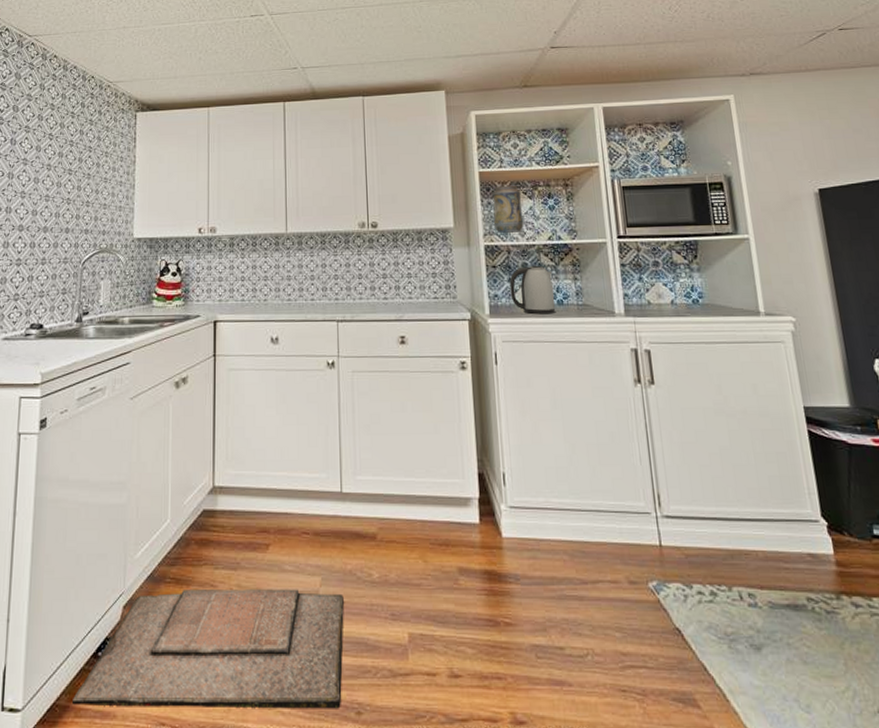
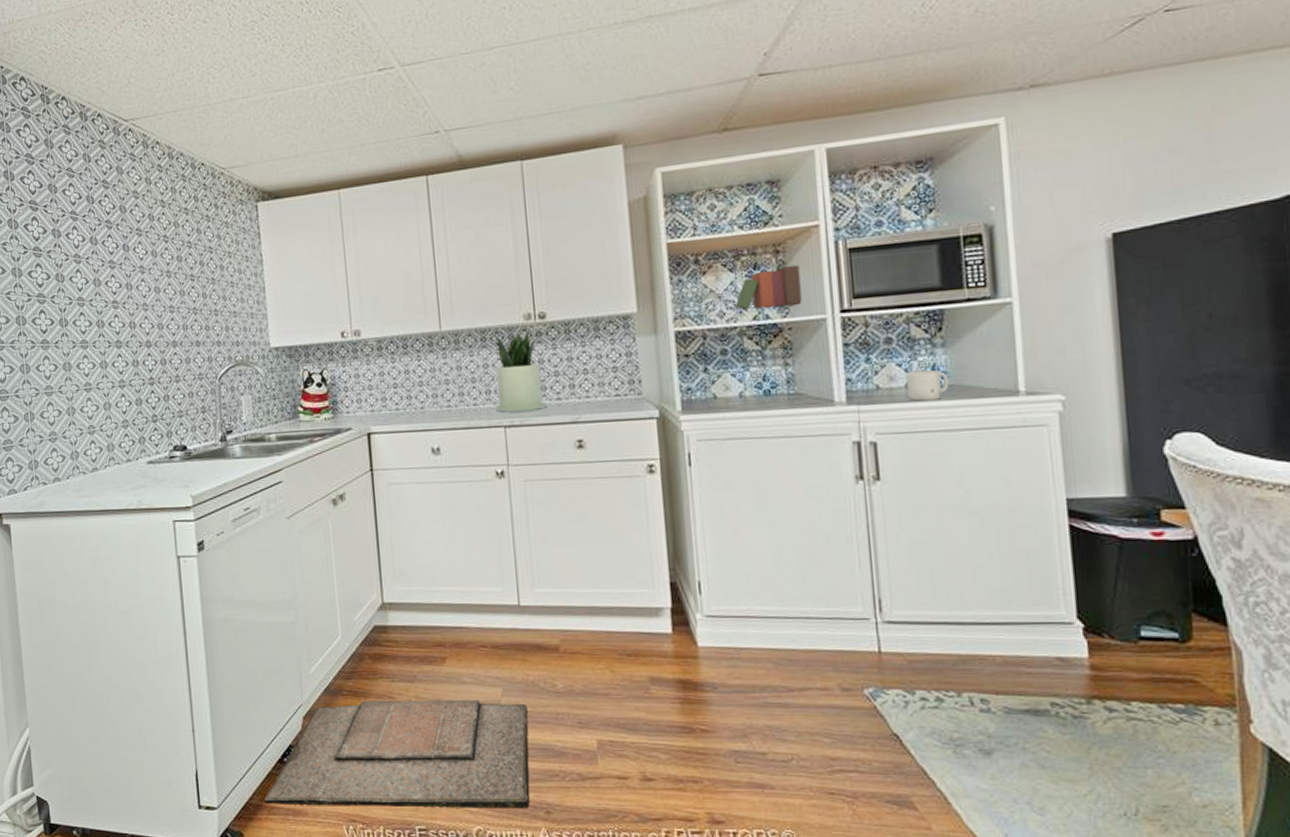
planter: none [330,237,376,309] -> present [495,331,548,413]
decorative vase: present [492,185,524,234] -> none [684,257,723,317]
kettle: present [509,265,556,315] -> none [705,350,762,409]
books: none [533,198,587,232] -> present [734,266,802,311]
mug: none [670,290,705,317] -> present [905,369,949,402]

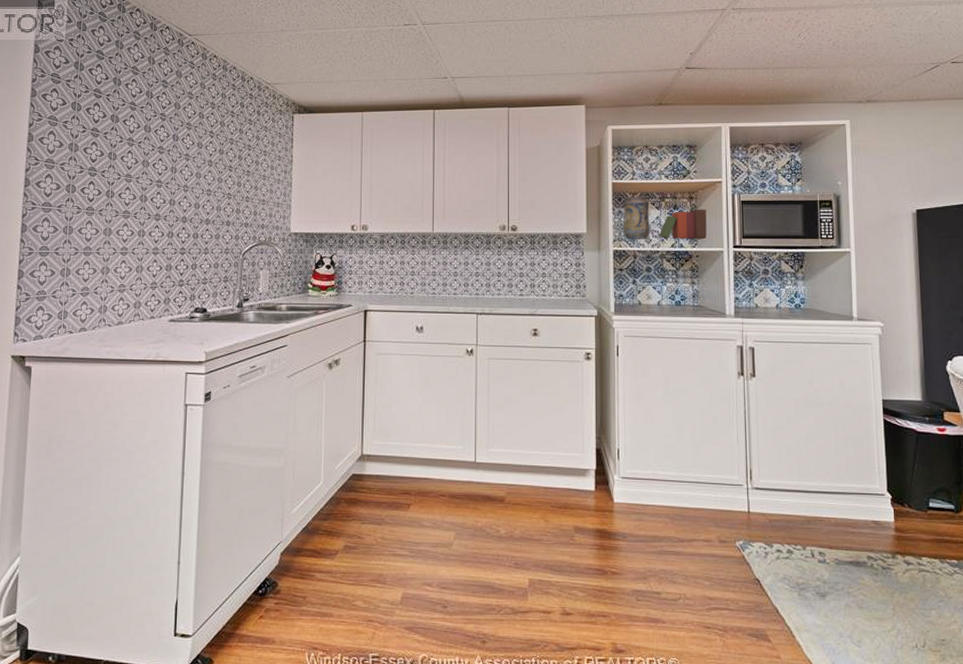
doormat: present [263,700,530,809] -> none [235,540,474,639]
planter: present [495,331,548,413] -> none [471,239,512,303]
decorative vase: none [684,257,723,317] -> present [623,196,650,240]
mug: present [905,369,949,402] -> none [776,296,806,319]

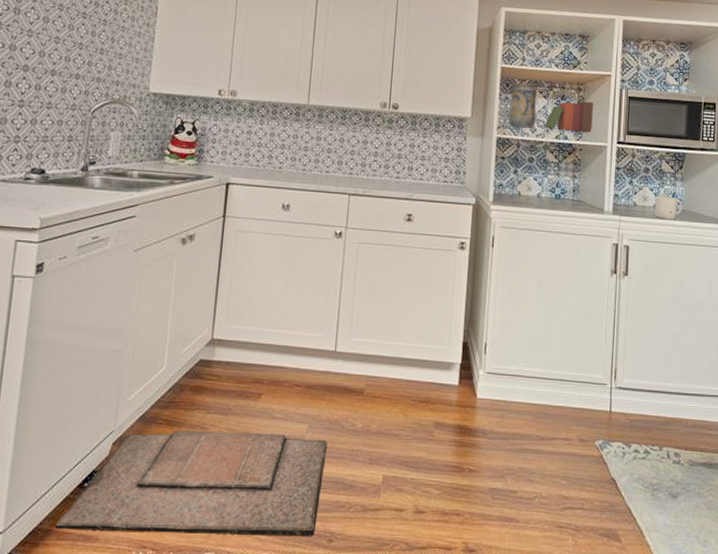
doormat: none [235,540,474,639] -> present [54,431,327,537]
mug: none [776,296,806,319] -> present [654,195,682,220]

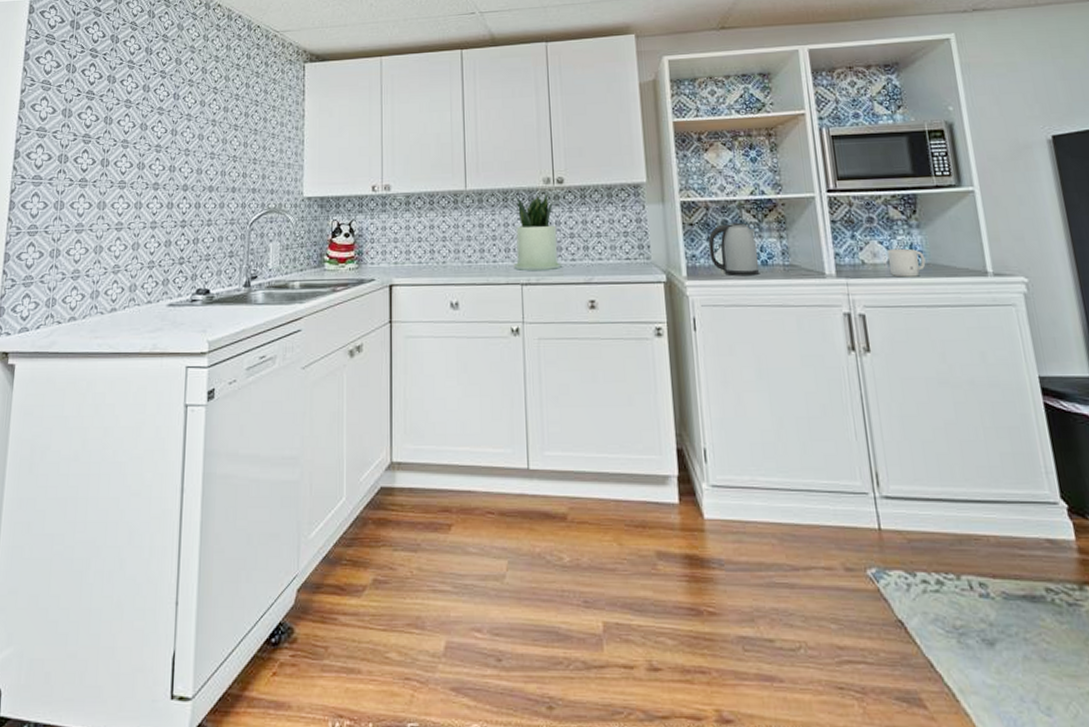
doormat: present [54,431,327,537] -> none [244,573,533,703]
planter: none [344,116,388,185] -> present [513,194,563,272]
decorative vase: present [508,83,538,129] -> none [688,136,724,189]
kettle: none [514,160,555,207] -> present [708,222,760,277]
books: present [544,102,593,133] -> none [733,148,793,186]

